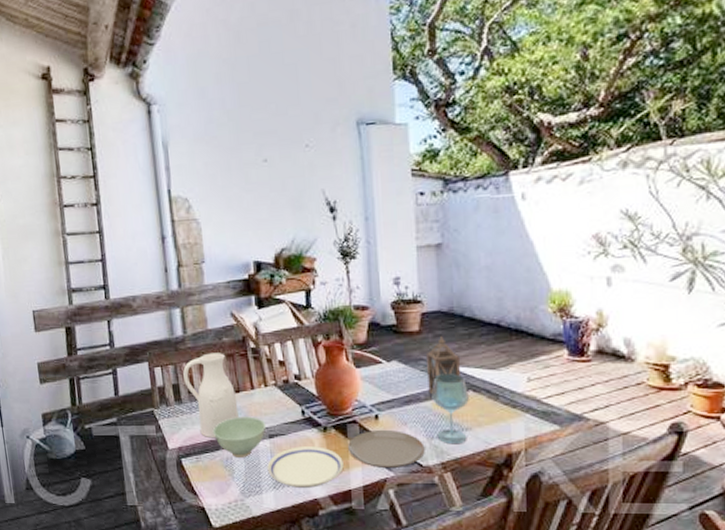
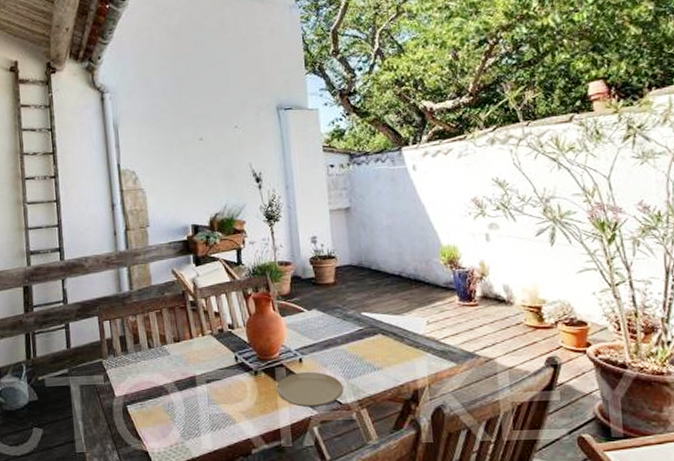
ceramic pitcher: present [183,353,239,439] -> none [129,306,179,386]
bowl: present [212,416,267,457] -> none [155,363,204,402]
plate: present [267,446,344,489] -> none [205,389,273,430]
lantern: present [426,336,461,394] -> none [341,287,372,338]
wine glass: present [432,374,469,445] -> none [347,319,379,383]

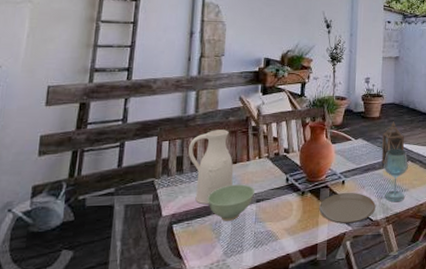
ceramic pitcher: none [129,306,179,386] -> present [188,130,234,205]
bowl: none [155,363,204,402] -> present [207,184,255,221]
lantern: none [341,287,372,338] -> present [382,121,405,164]
wine glass: none [347,319,379,383] -> present [384,149,408,203]

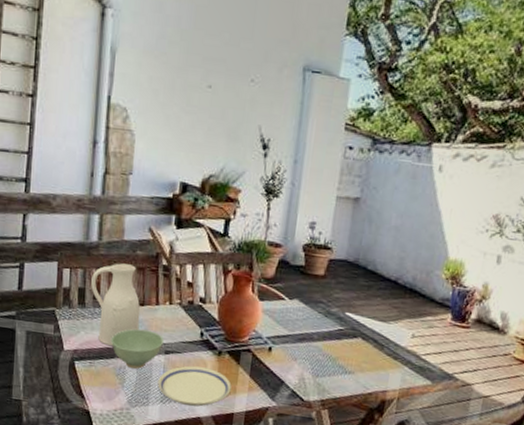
plate: none [250,208,314,246] -> present [157,365,232,407]
plate: present [318,192,376,224] -> none [237,360,309,399]
lantern: present [382,121,405,164] -> none [322,284,356,335]
wine glass: present [384,149,408,203] -> none [322,318,358,385]

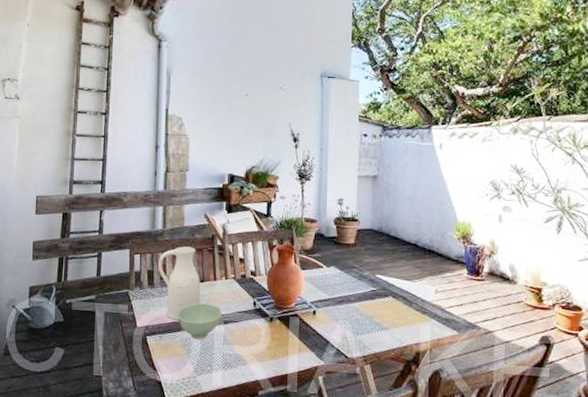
plate: present [157,365,232,407] -> none [219,333,284,371]

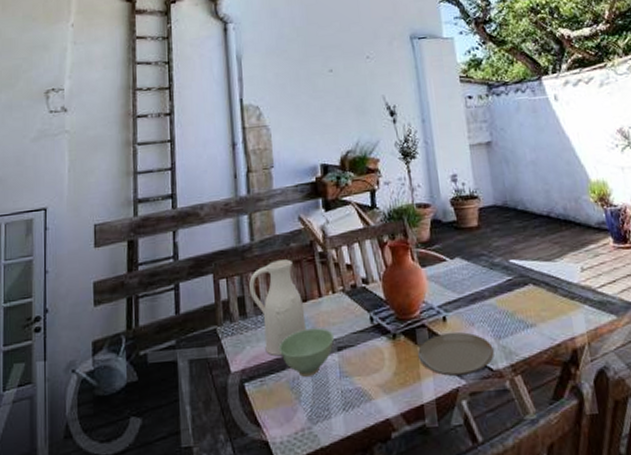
plate: none [288,323,351,358] -> present [417,331,494,377]

